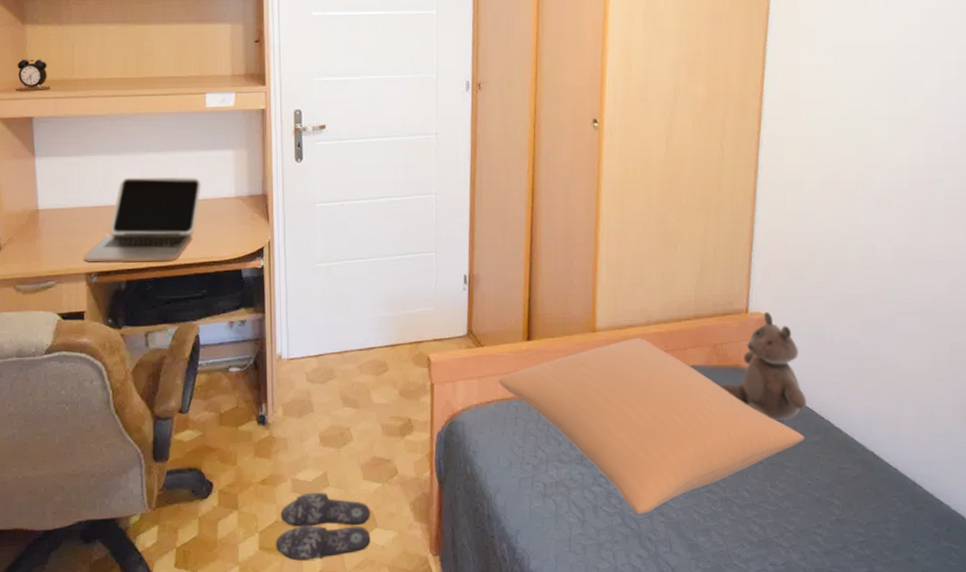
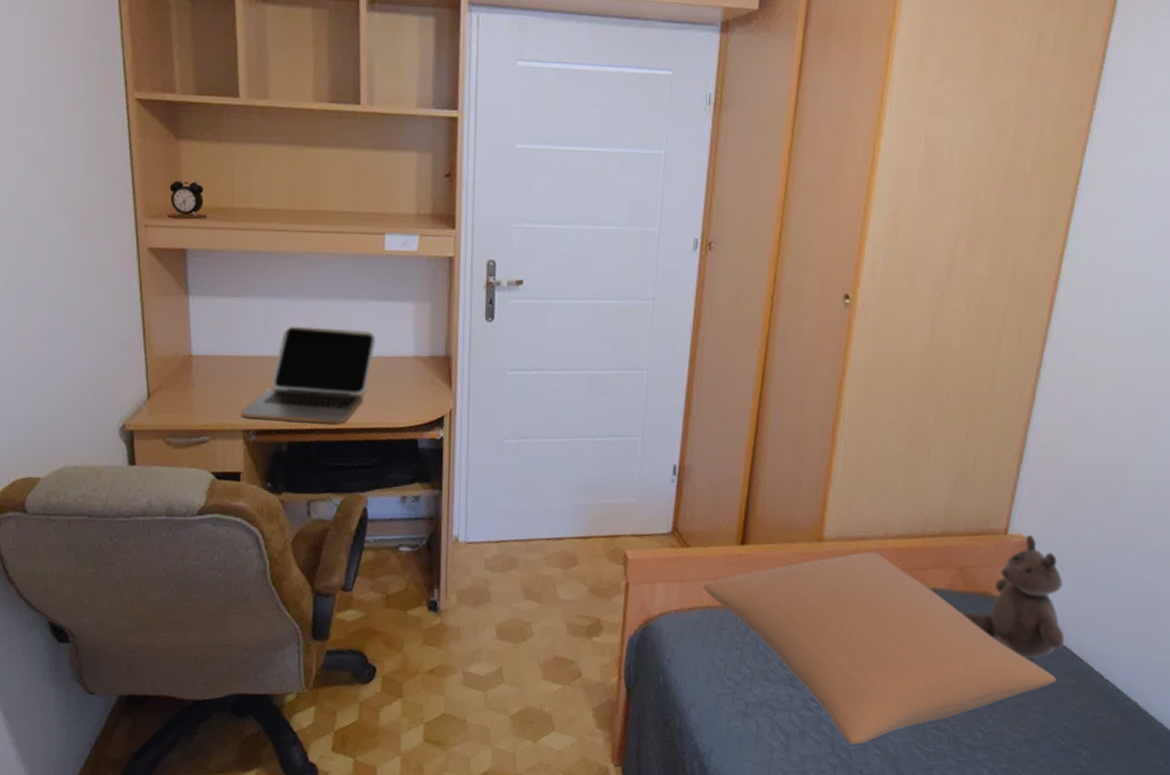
slippers: present [276,493,371,561] -> none [442,688,548,758]

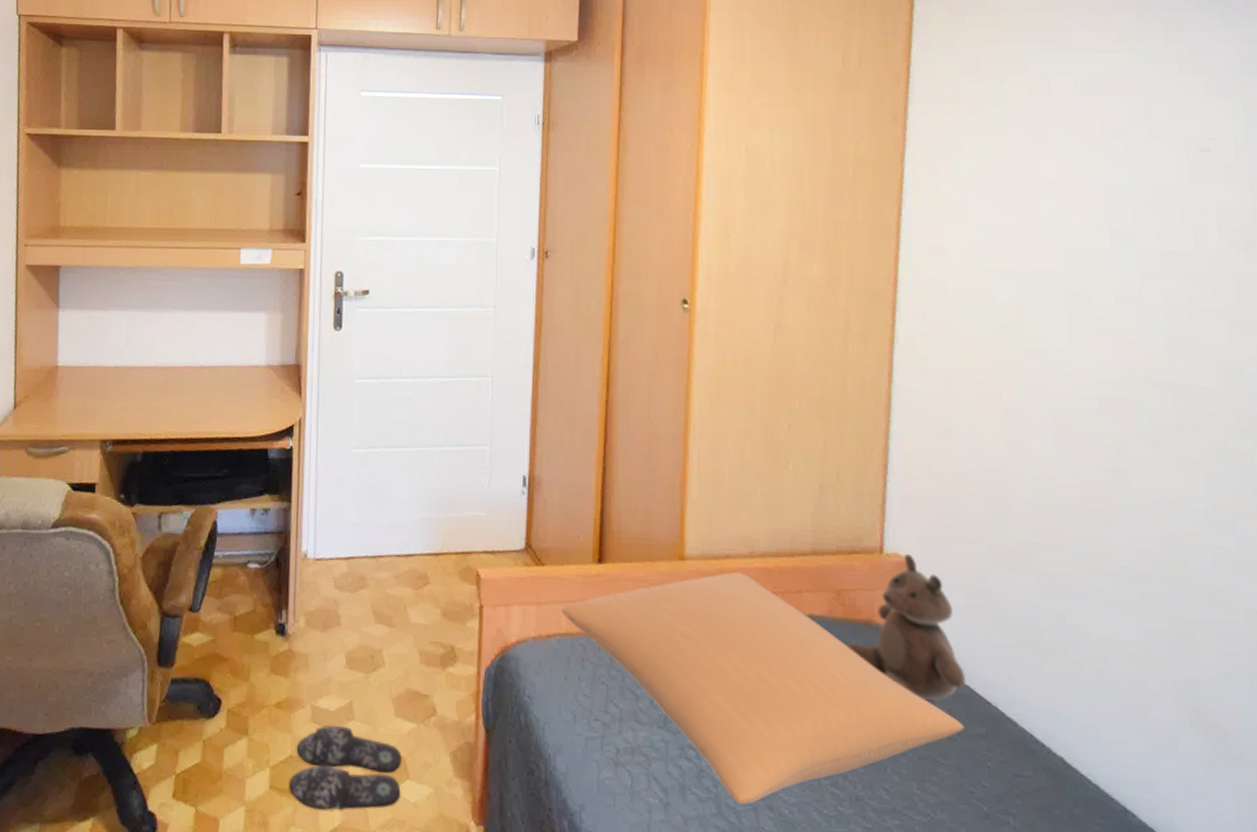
alarm clock: present [167,178,207,219] -> none [44,201,81,238]
laptop: present [242,326,376,424] -> none [101,337,230,434]
slippers: none [442,688,548,758] -> present [289,725,402,810]

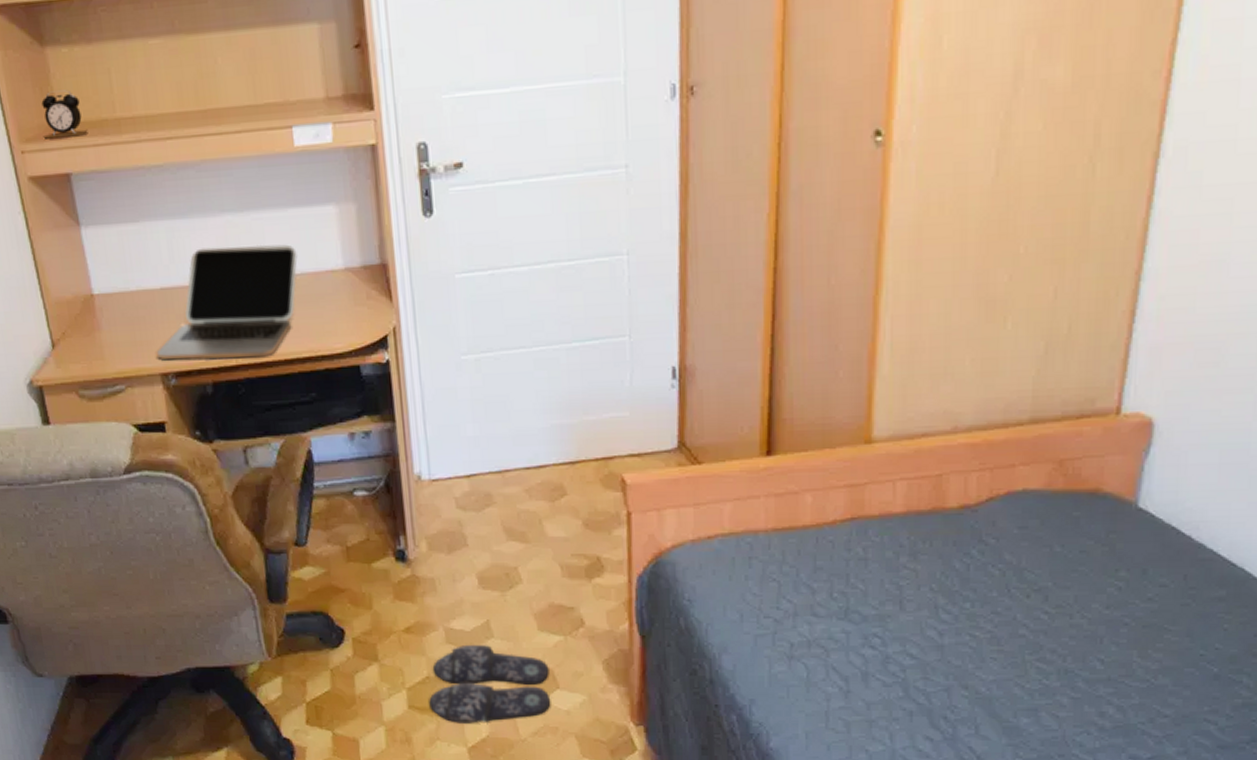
alarm clock: none [44,201,81,238] -> present [41,90,88,139]
laptop: none [101,337,230,434] -> present [157,244,298,360]
pillow: present [561,571,965,805] -> none [723,450,1202,686]
stuffed animal: present [844,553,966,700] -> none [1063,411,1209,567]

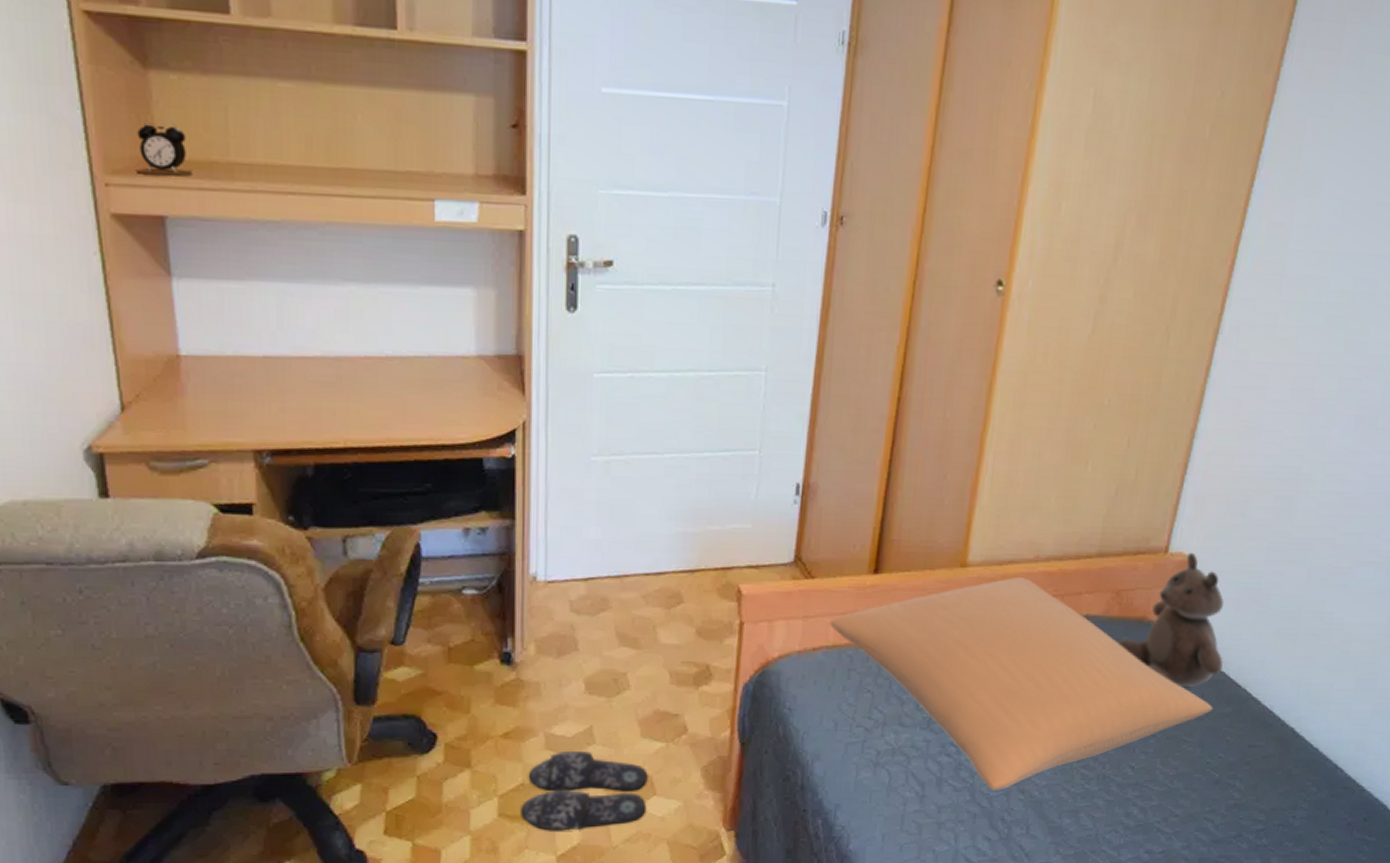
laptop: present [157,244,298,360] -> none [252,317,426,441]
pillow: none [723,450,1202,686] -> present [830,576,1214,790]
stuffed animal: none [1063,411,1209,567] -> present [1115,552,1225,686]

